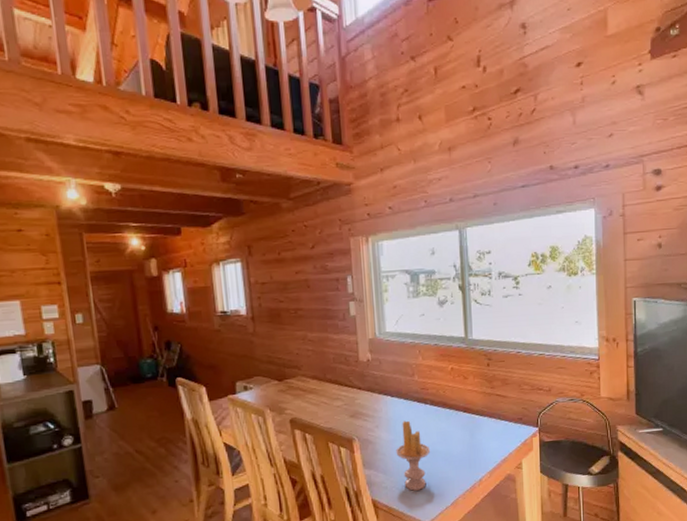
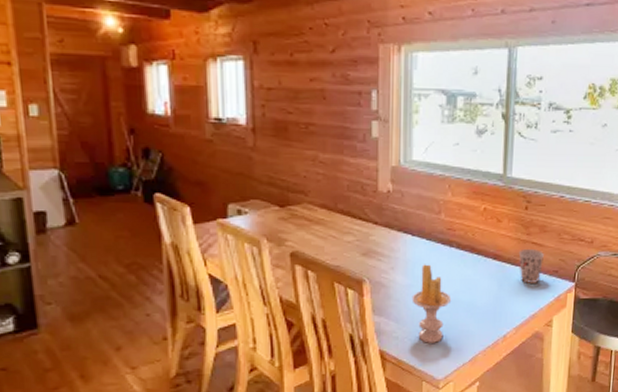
cup: none [485,400,508,431] -> present [518,249,544,283]

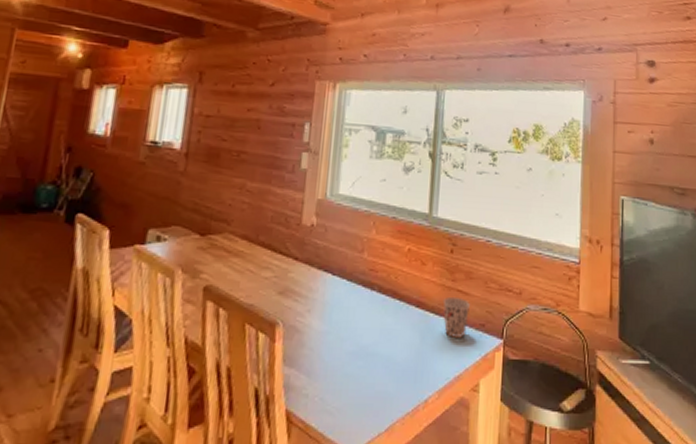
candle: present [411,264,452,343] -> none [326,308,370,405]

